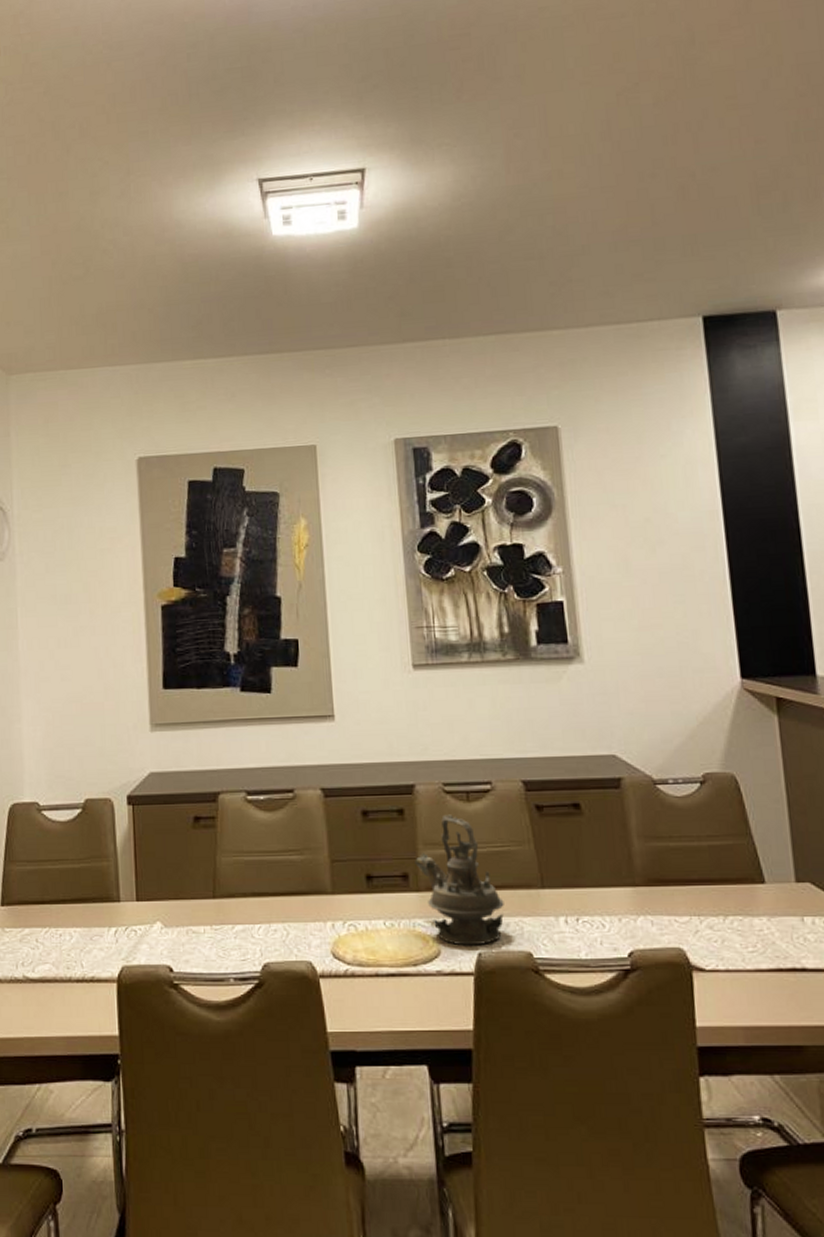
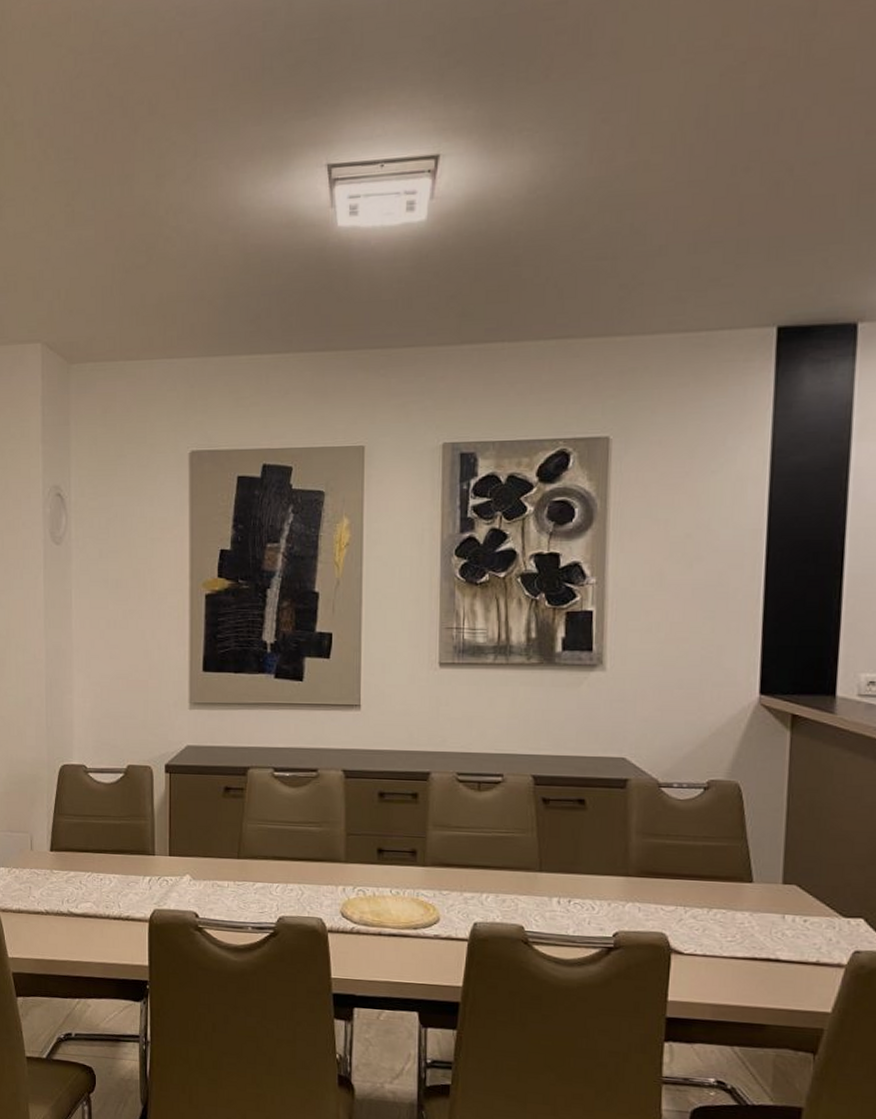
teapot: present [415,814,504,946] -> none [424,801,503,917]

